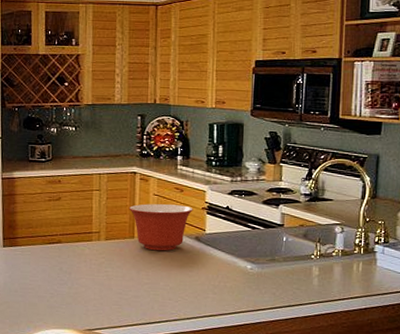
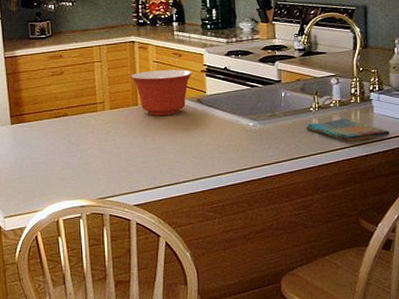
dish towel: none [305,268,392,293] -> present [305,118,391,141]

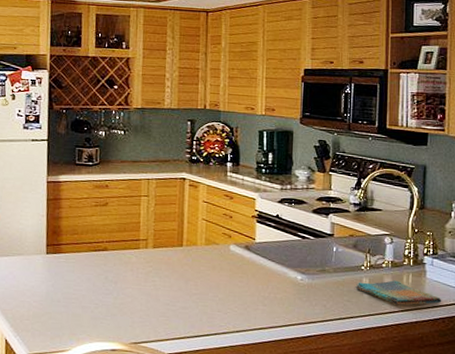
mixing bowl: present [130,70,193,116] -> none [177,211,243,260]

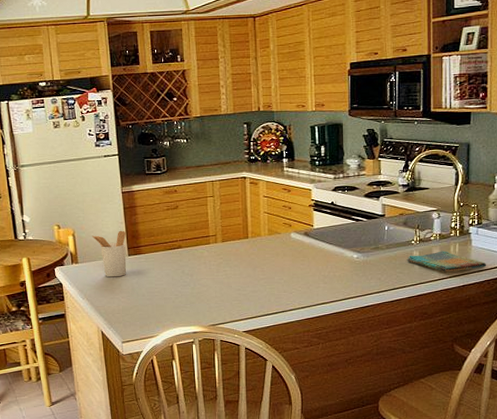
utensil holder: none [7,224,47,277] -> present [91,230,127,277]

